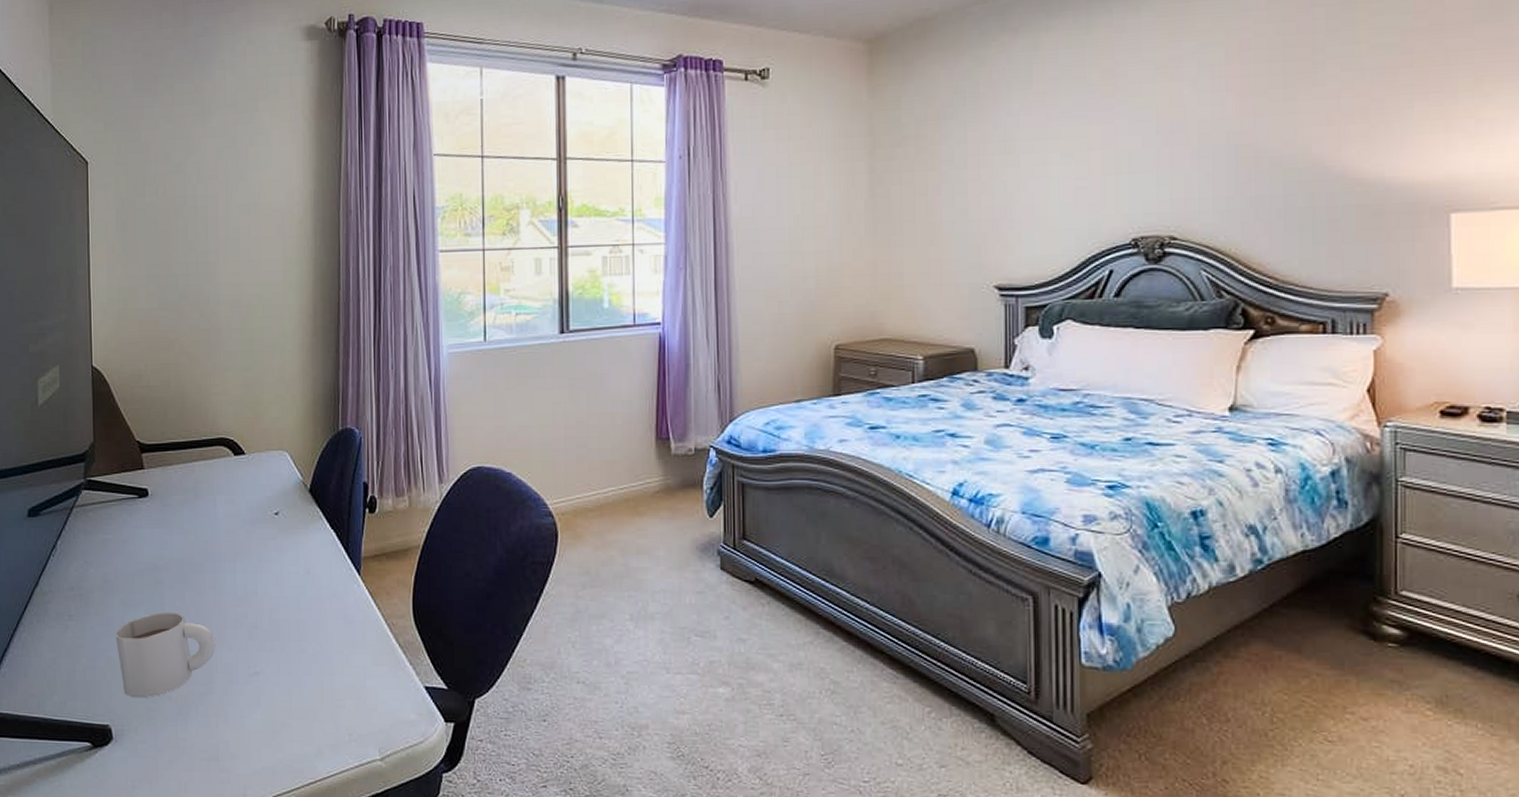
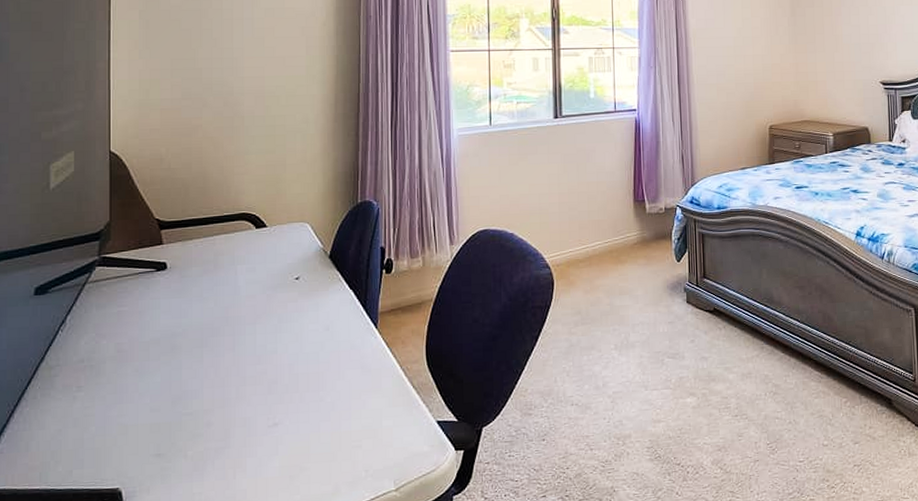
mug: present [115,611,216,698] -> none [128,374,234,460]

